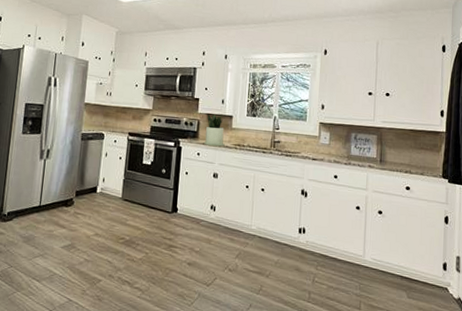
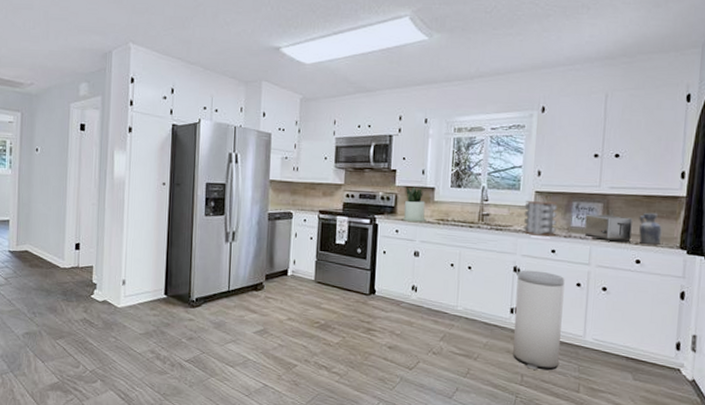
pedal bin: none [301,193,346,288] -> present [513,270,565,371]
spice rack: none [310,126,339,164] -> present [524,195,558,237]
toaster: none [362,144,402,171] -> present [584,214,632,242]
ceramic jug: none [407,144,427,175] -> present [639,212,662,246]

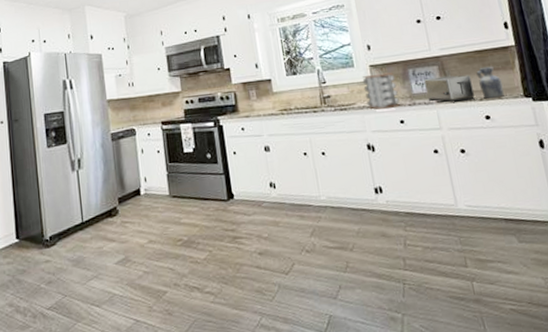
planter: present [402,186,427,223] -> none [243,79,270,118]
pedal bin: present [513,270,565,371] -> none [372,144,439,251]

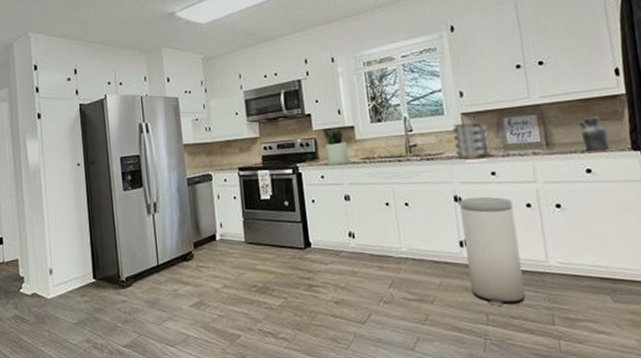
planter: none [243,79,270,118] -> present [324,126,352,166]
pedal bin: none [372,144,439,251] -> present [459,196,526,306]
toaster: present [424,75,475,103] -> none [520,125,576,154]

